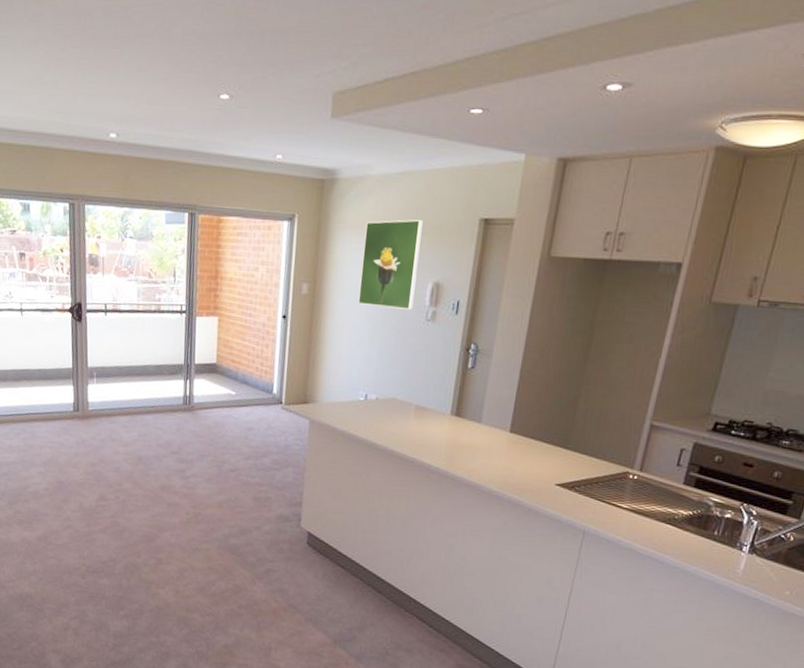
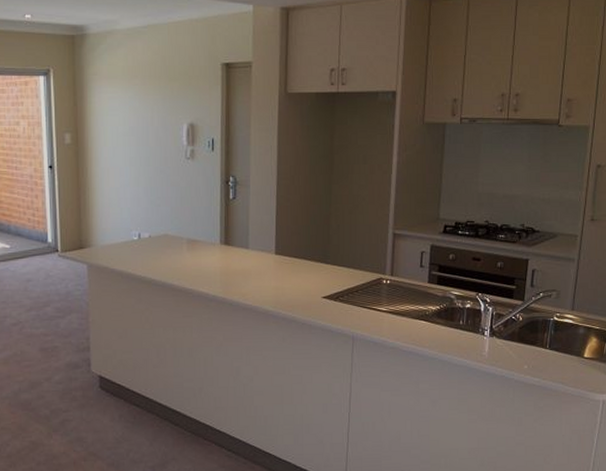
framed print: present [358,220,423,310] -> none [119,68,172,150]

